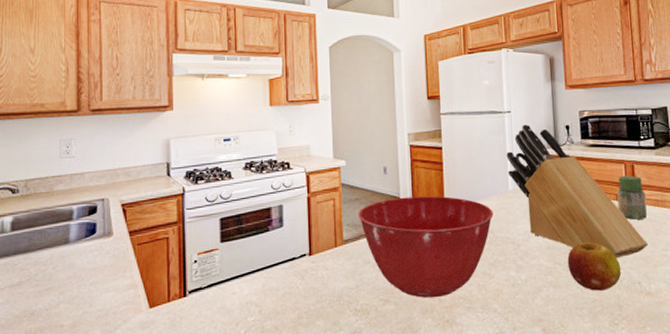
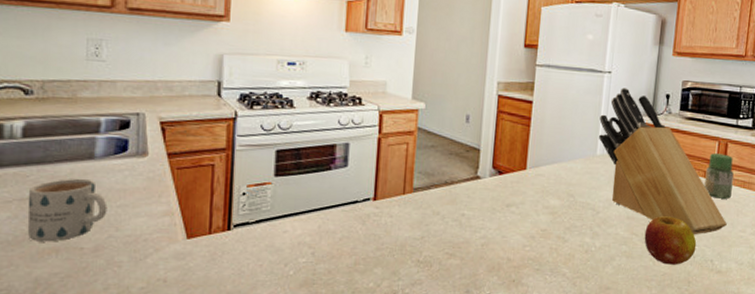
mug: none [17,261,82,323] -> present [27,178,108,242]
mixing bowl: present [358,196,494,299] -> none [432,149,577,257]

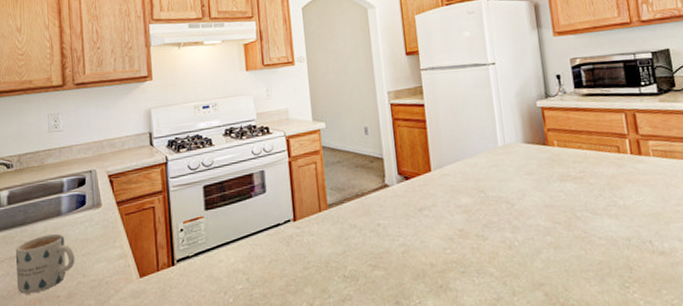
knife block: present [599,87,727,235] -> none [493,76,657,216]
fruit: present [644,216,697,265] -> none [567,199,629,252]
jar: present [704,153,734,199] -> none [618,125,654,173]

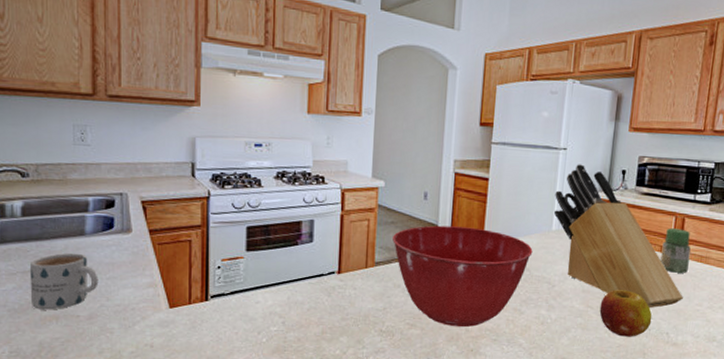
mixing bowl: none [341,155,484,263] -> present [392,225,533,328]
knife block: none [493,76,657,216] -> present [554,164,683,309]
fruit: none [567,199,629,252] -> present [599,290,652,337]
jar: none [618,125,654,173] -> present [660,228,691,273]

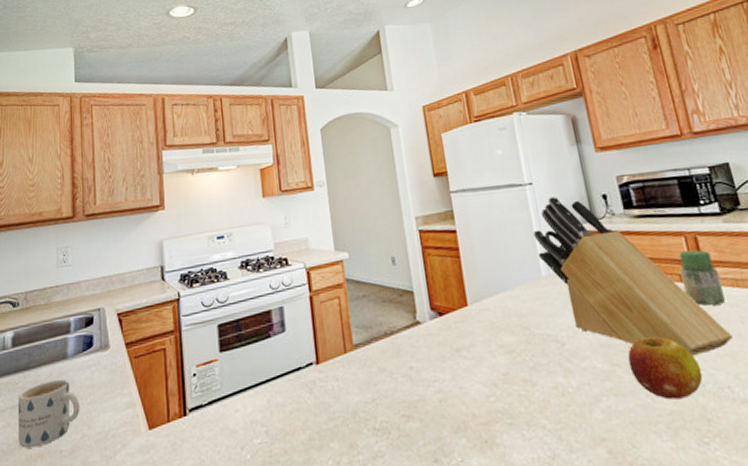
mixing bowl: present [392,225,533,328] -> none [367,287,528,413]

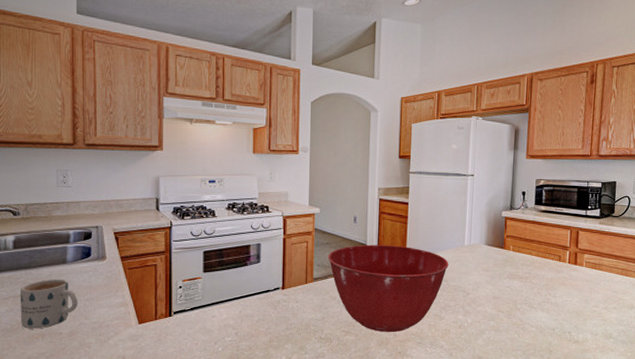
mixing bowl: none [367,287,528,413] -> present [328,245,449,333]
knife block: present [533,196,733,357] -> none [466,188,581,311]
fruit: present [627,336,703,400] -> none [509,295,555,337]
jar: present [679,250,725,306] -> none [560,240,585,279]

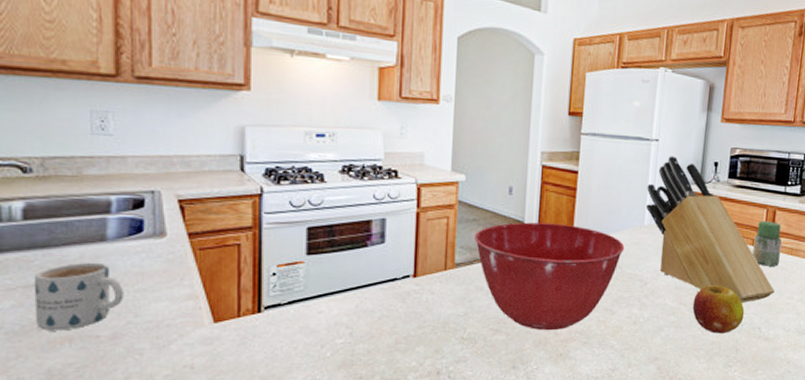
knife block: none [466,188,581,311] -> present [646,156,775,304]
fruit: none [509,295,555,337] -> present [692,285,745,333]
jar: none [560,240,585,279] -> present [752,221,782,266]

